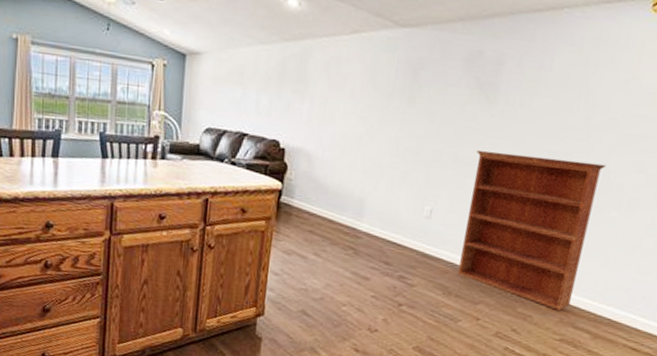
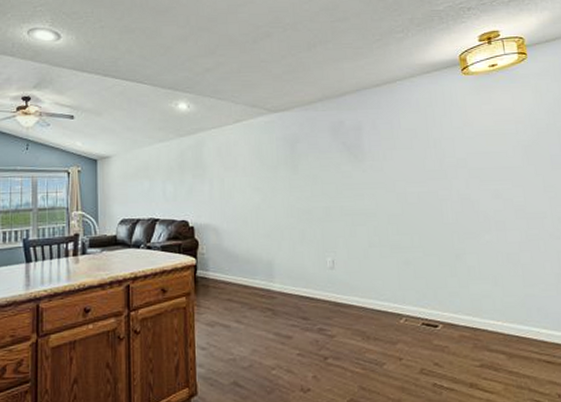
bookcase: present [458,149,607,311] -> none [358,196,478,336]

